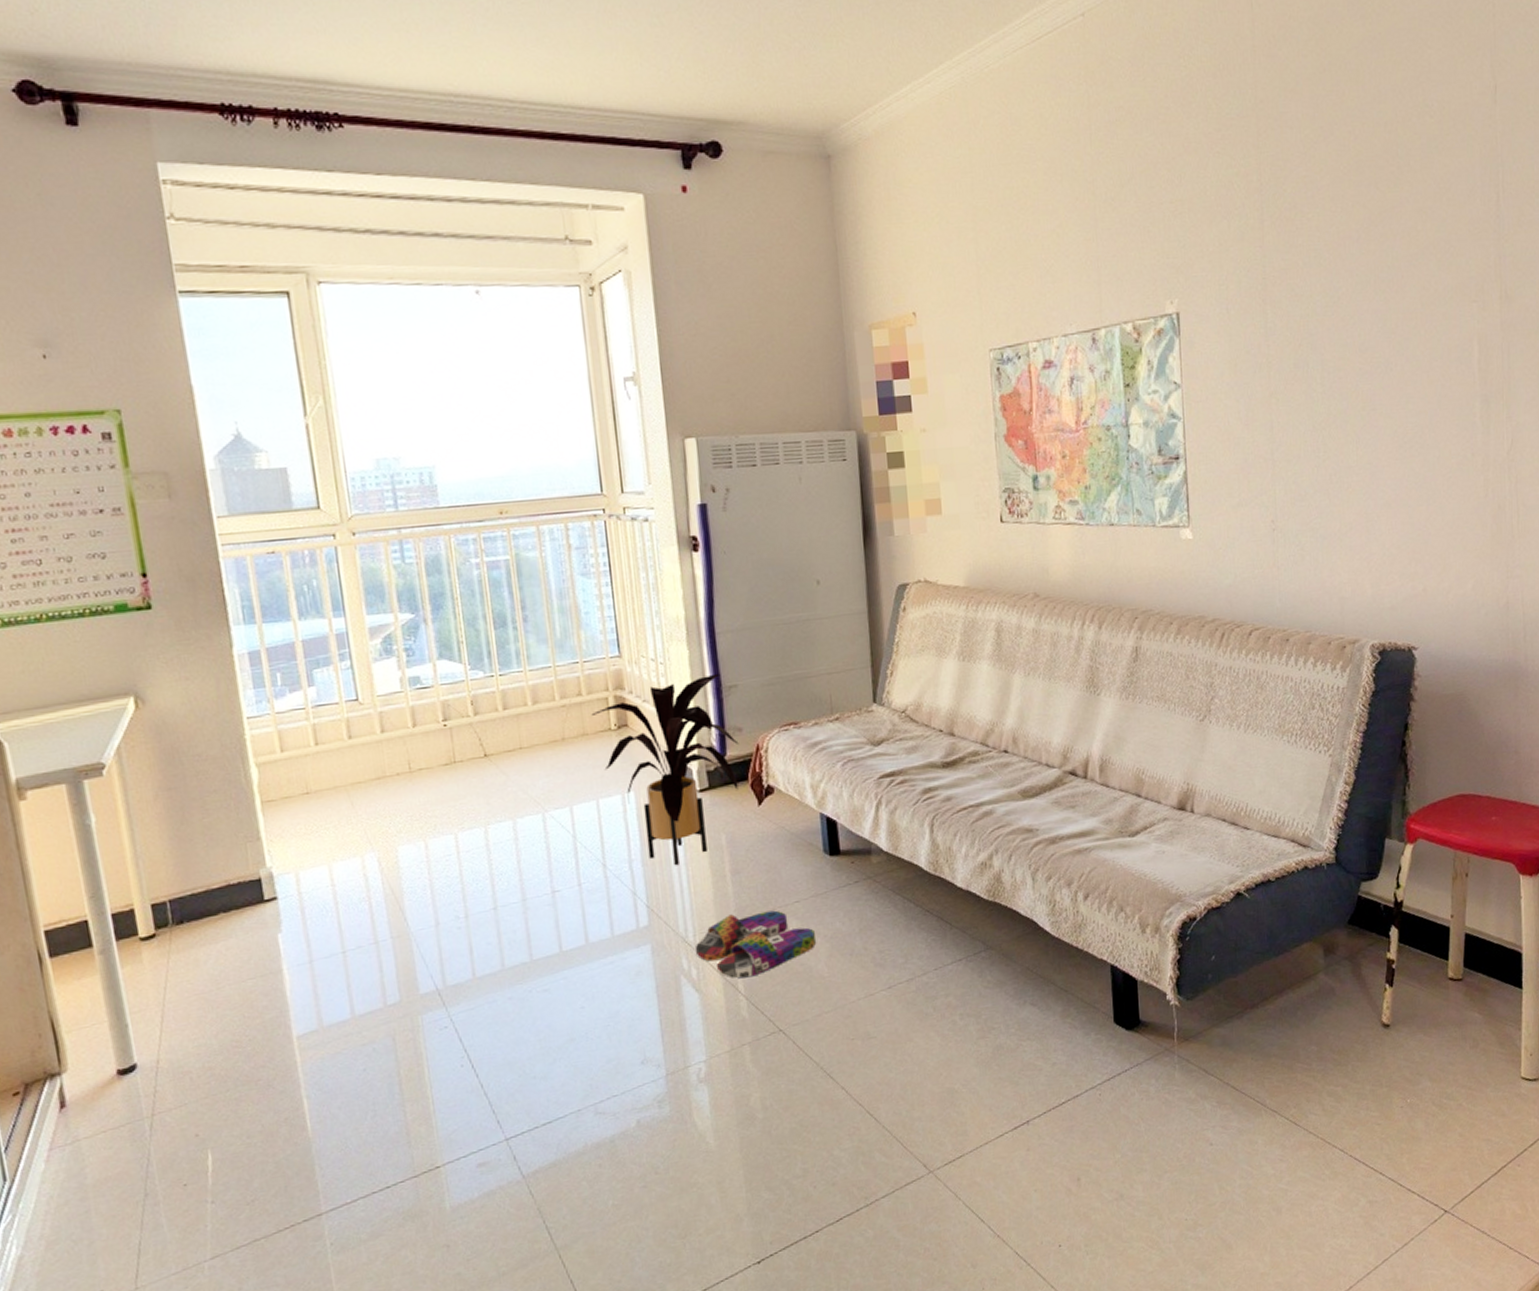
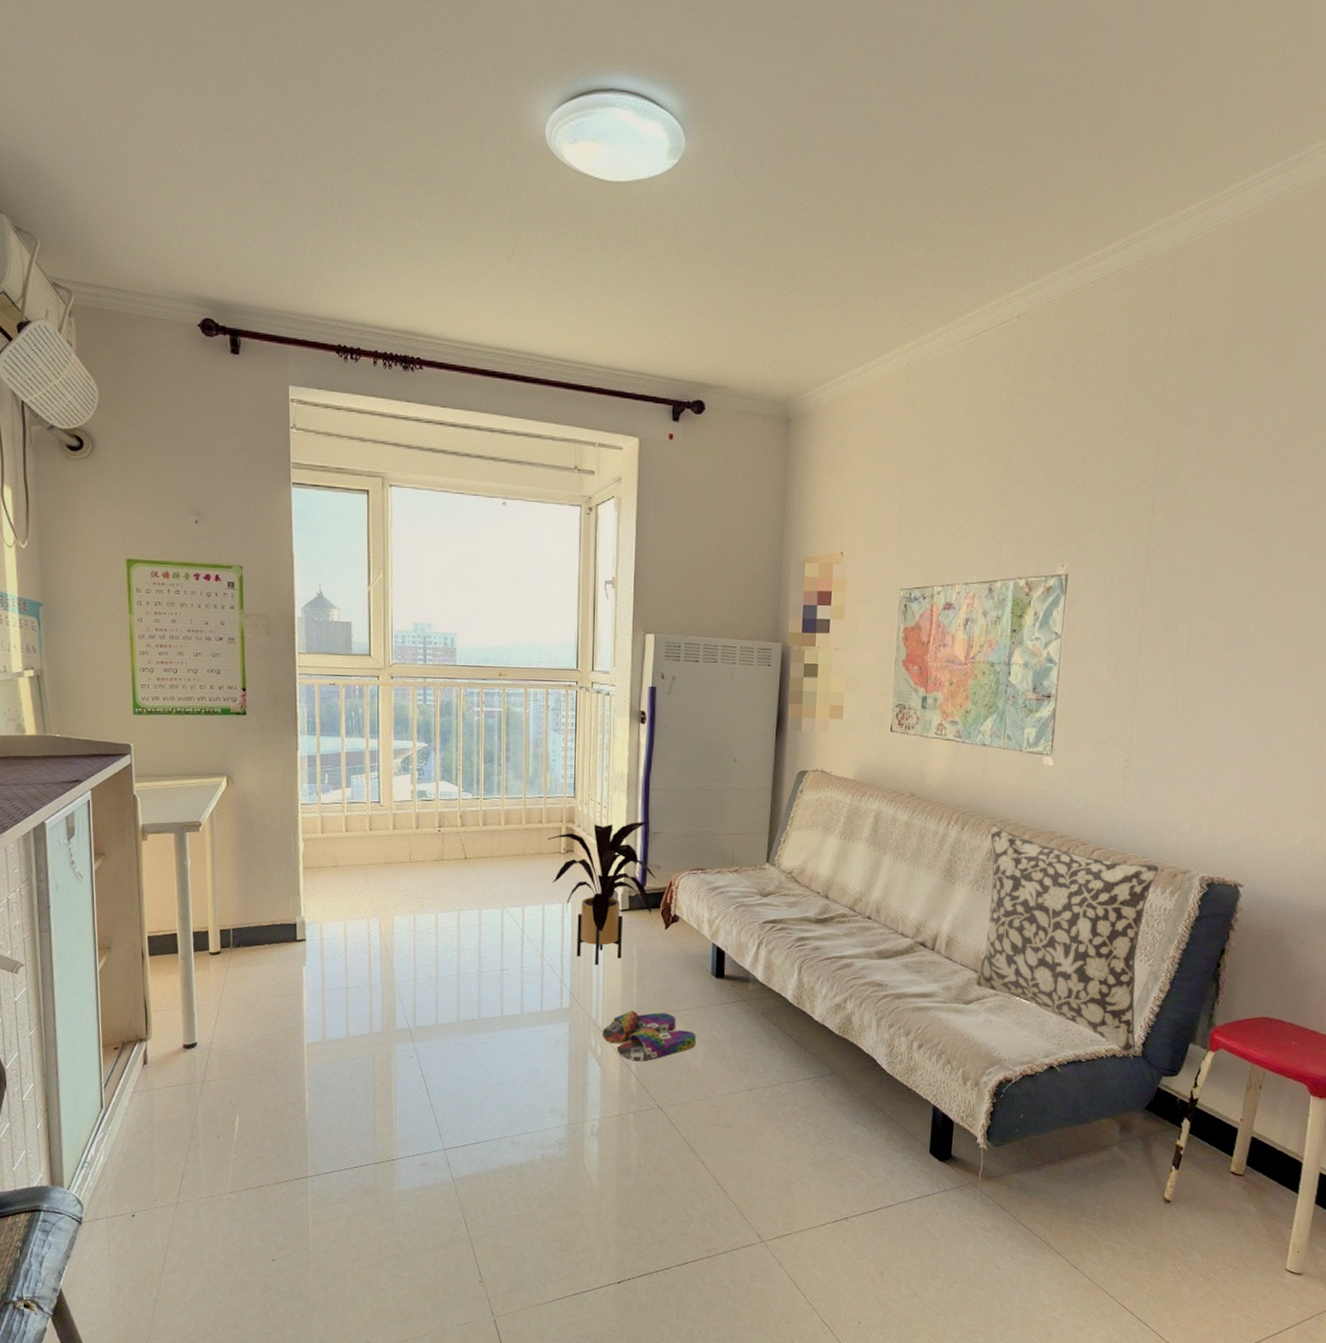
pillow: none [1133,619,1329,863] -> present [975,826,1159,1054]

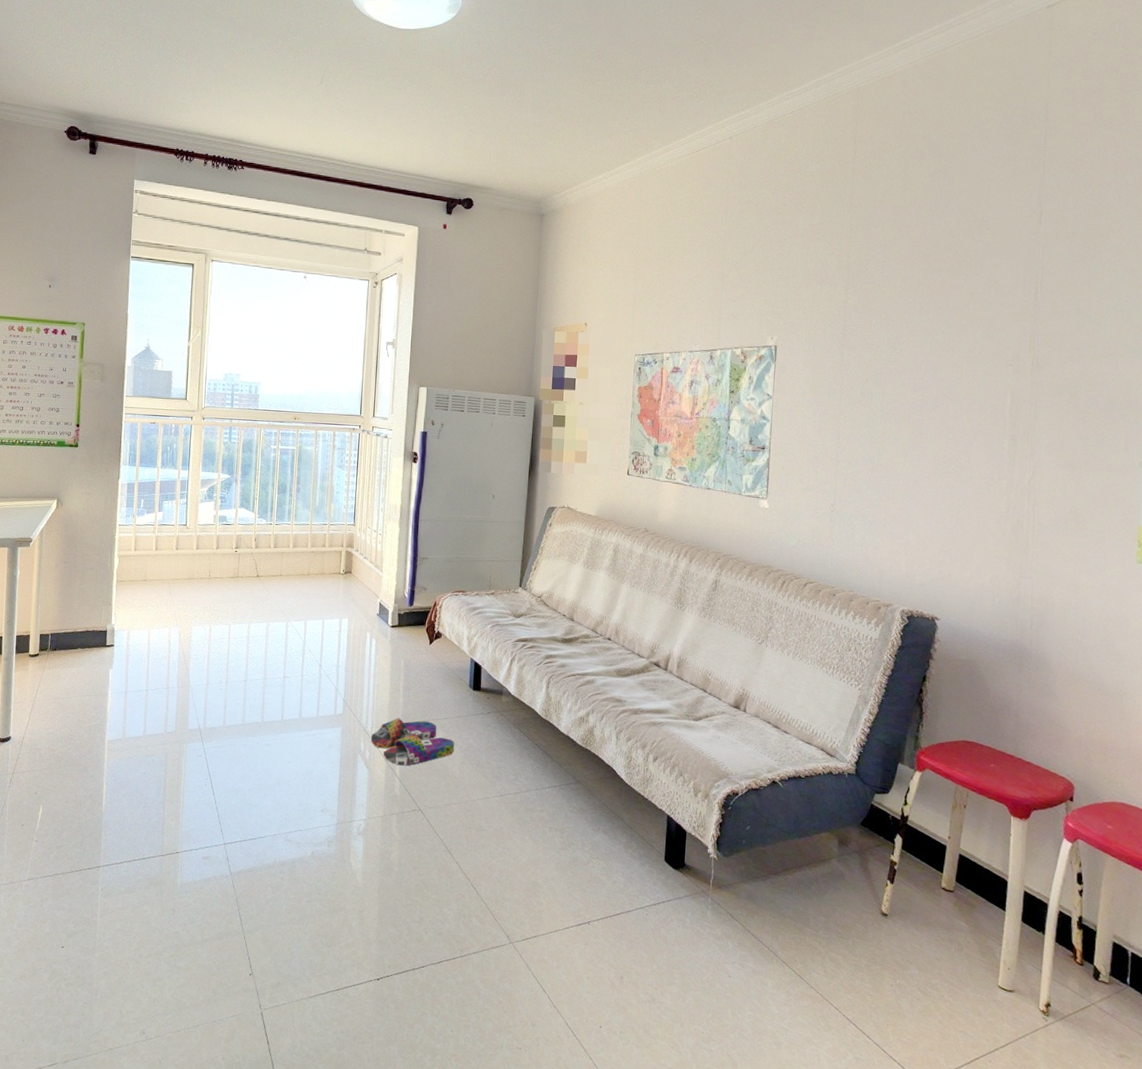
house plant: present [547,821,657,966] -> none [329,547,423,676]
pillow: present [975,826,1159,1054] -> none [704,559,864,772]

